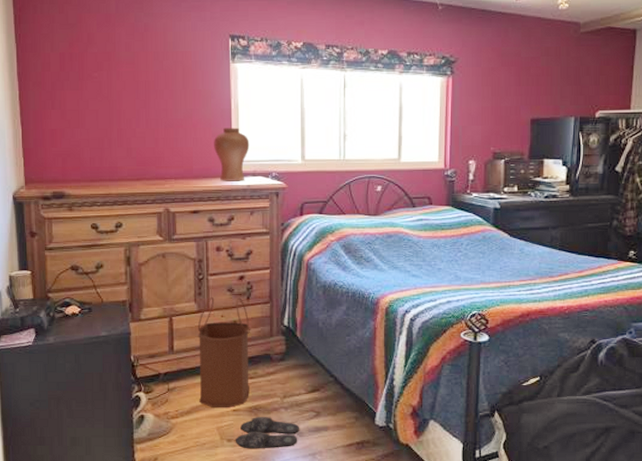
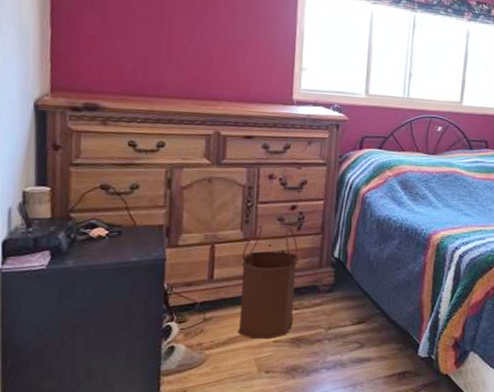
vase: present [213,128,250,181] -> none [273,54,313,110]
slippers: present [236,417,299,449] -> none [274,348,342,381]

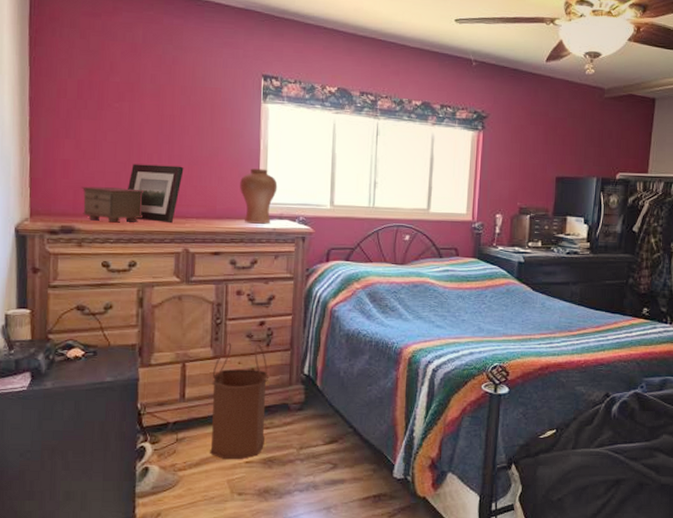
jewelry box: none [107,63,175,103] -> present [81,186,145,223]
picture frame: none [157,43,217,106] -> present [128,164,184,224]
vase: none [273,54,313,110] -> present [239,168,278,224]

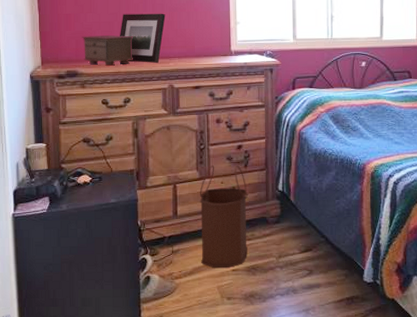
vase: present [239,168,278,224] -> none [213,11,246,59]

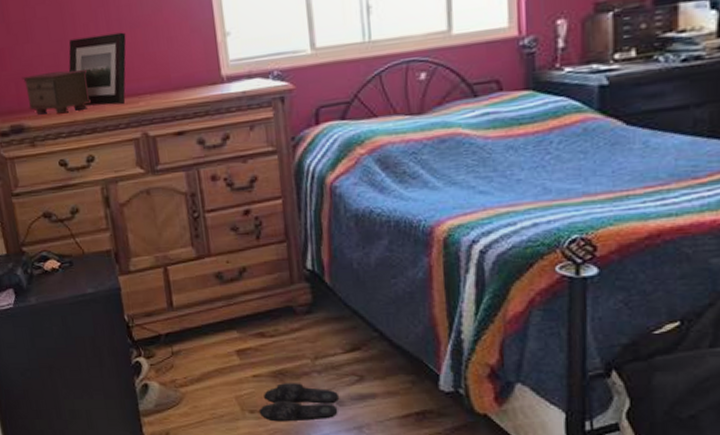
basket: present [199,165,249,269] -> none [198,237,271,374]
slippers: none [235,276,293,306] -> present [260,383,338,422]

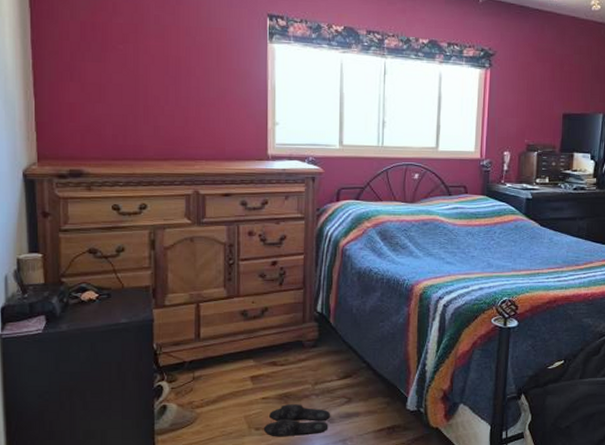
jewelry box: present [21,70,91,114] -> none [88,130,152,166]
picture frame: present [68,32,127,106] -> none [136,106,191,166]

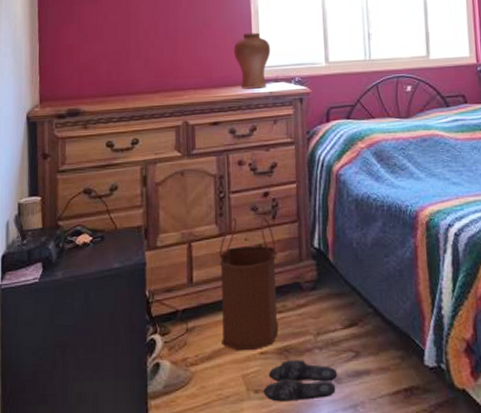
basket: none [226,283,283,396] -> present [219,217,278,351]
vase: none [247,109,286,165] -> present [233,32,271,89]

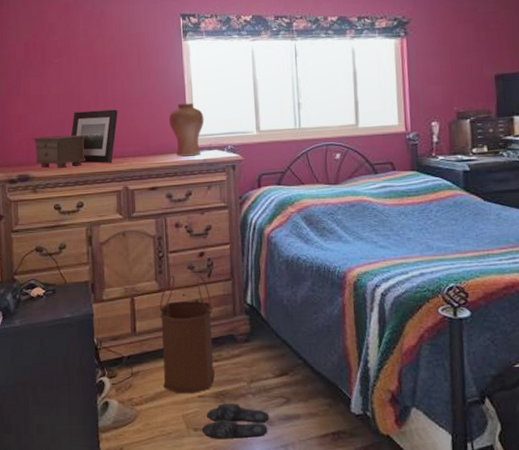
jewelry box: none [85,66,144,102] -> present [33,135,86,168]
picture frame: none [128,39,179,97] -> present [71,109,118,164]

